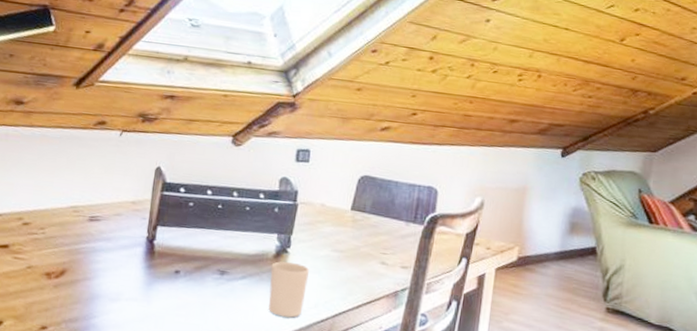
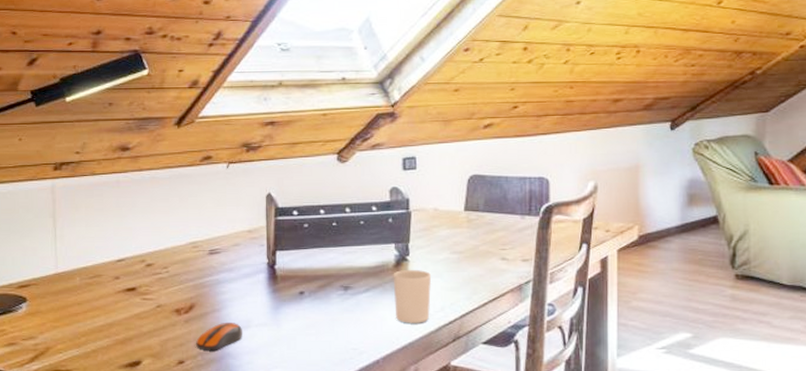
computer mouse: none [62,292,112,320] -> present [196,322,243,350]

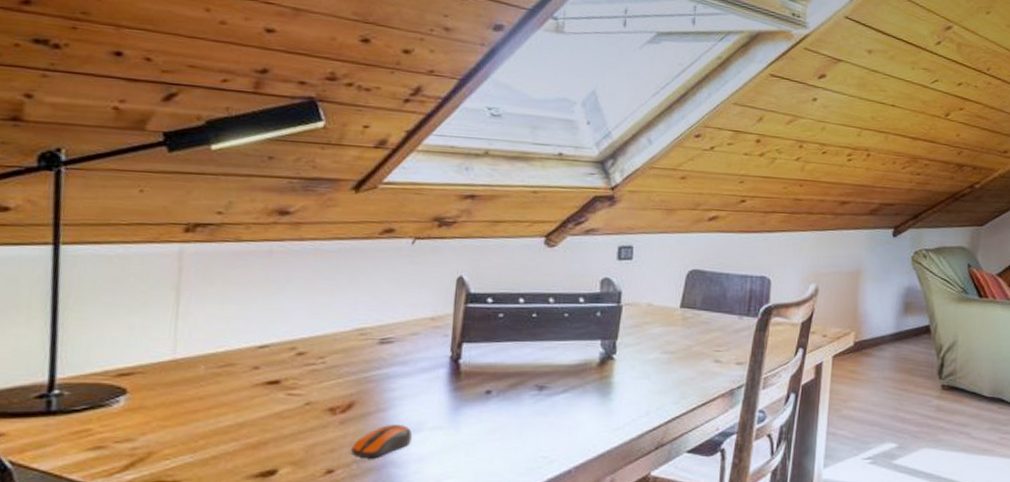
mug: present [393,270,432,325] -> none [594,370,638,430]

